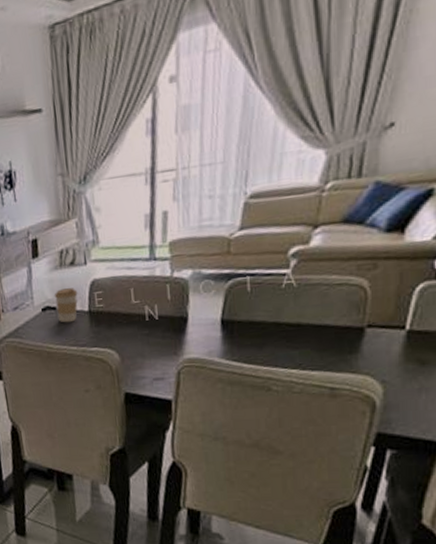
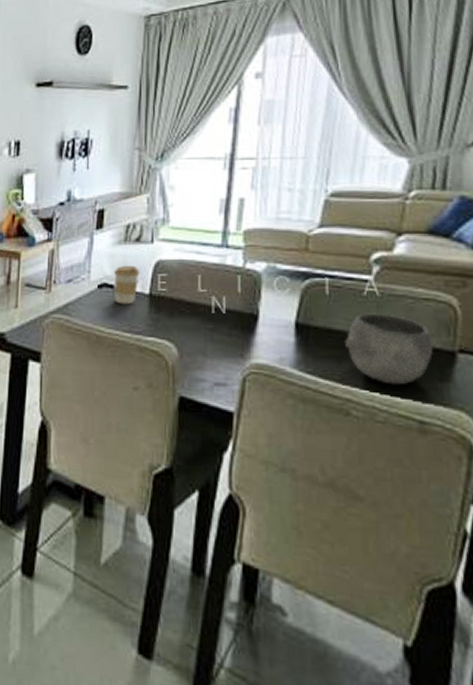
bowl: none [266,302,344,362] -> present [345,313,433,385]

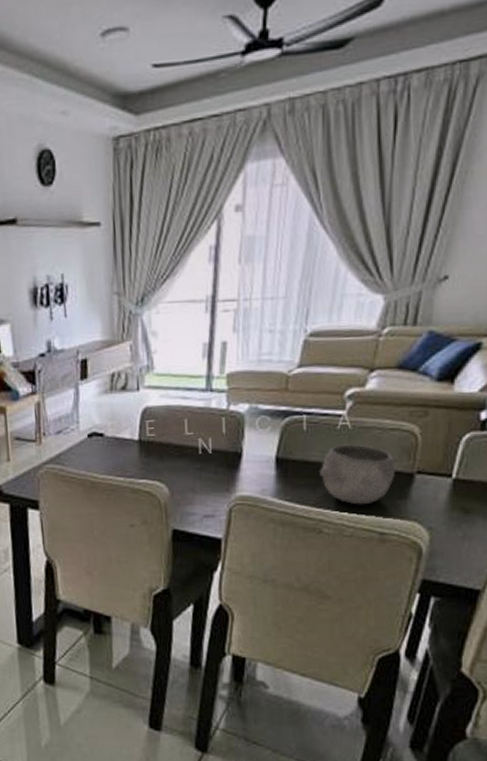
coffee cup: present [113,266,140,305] -> none [102,414,128,451]

